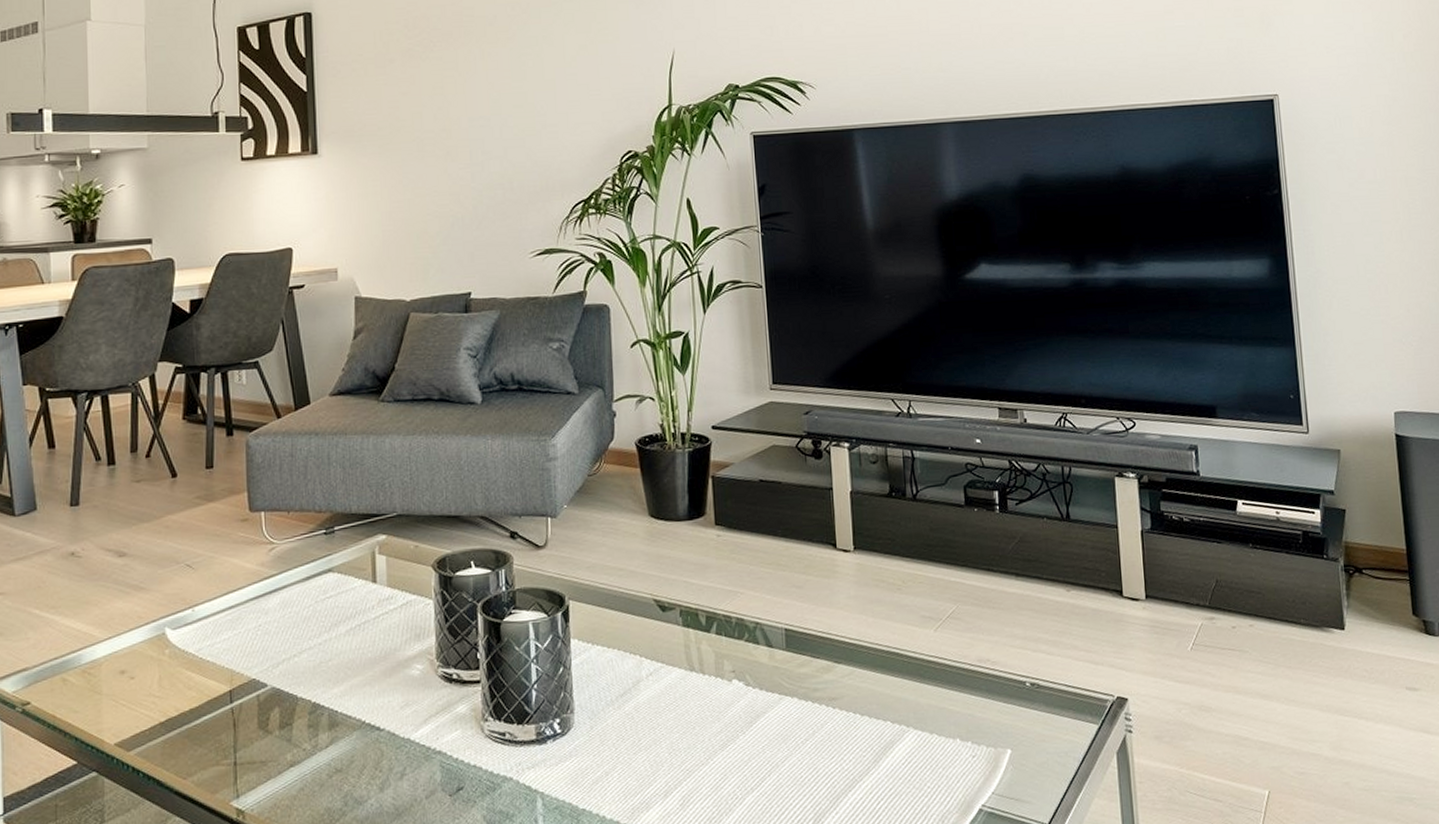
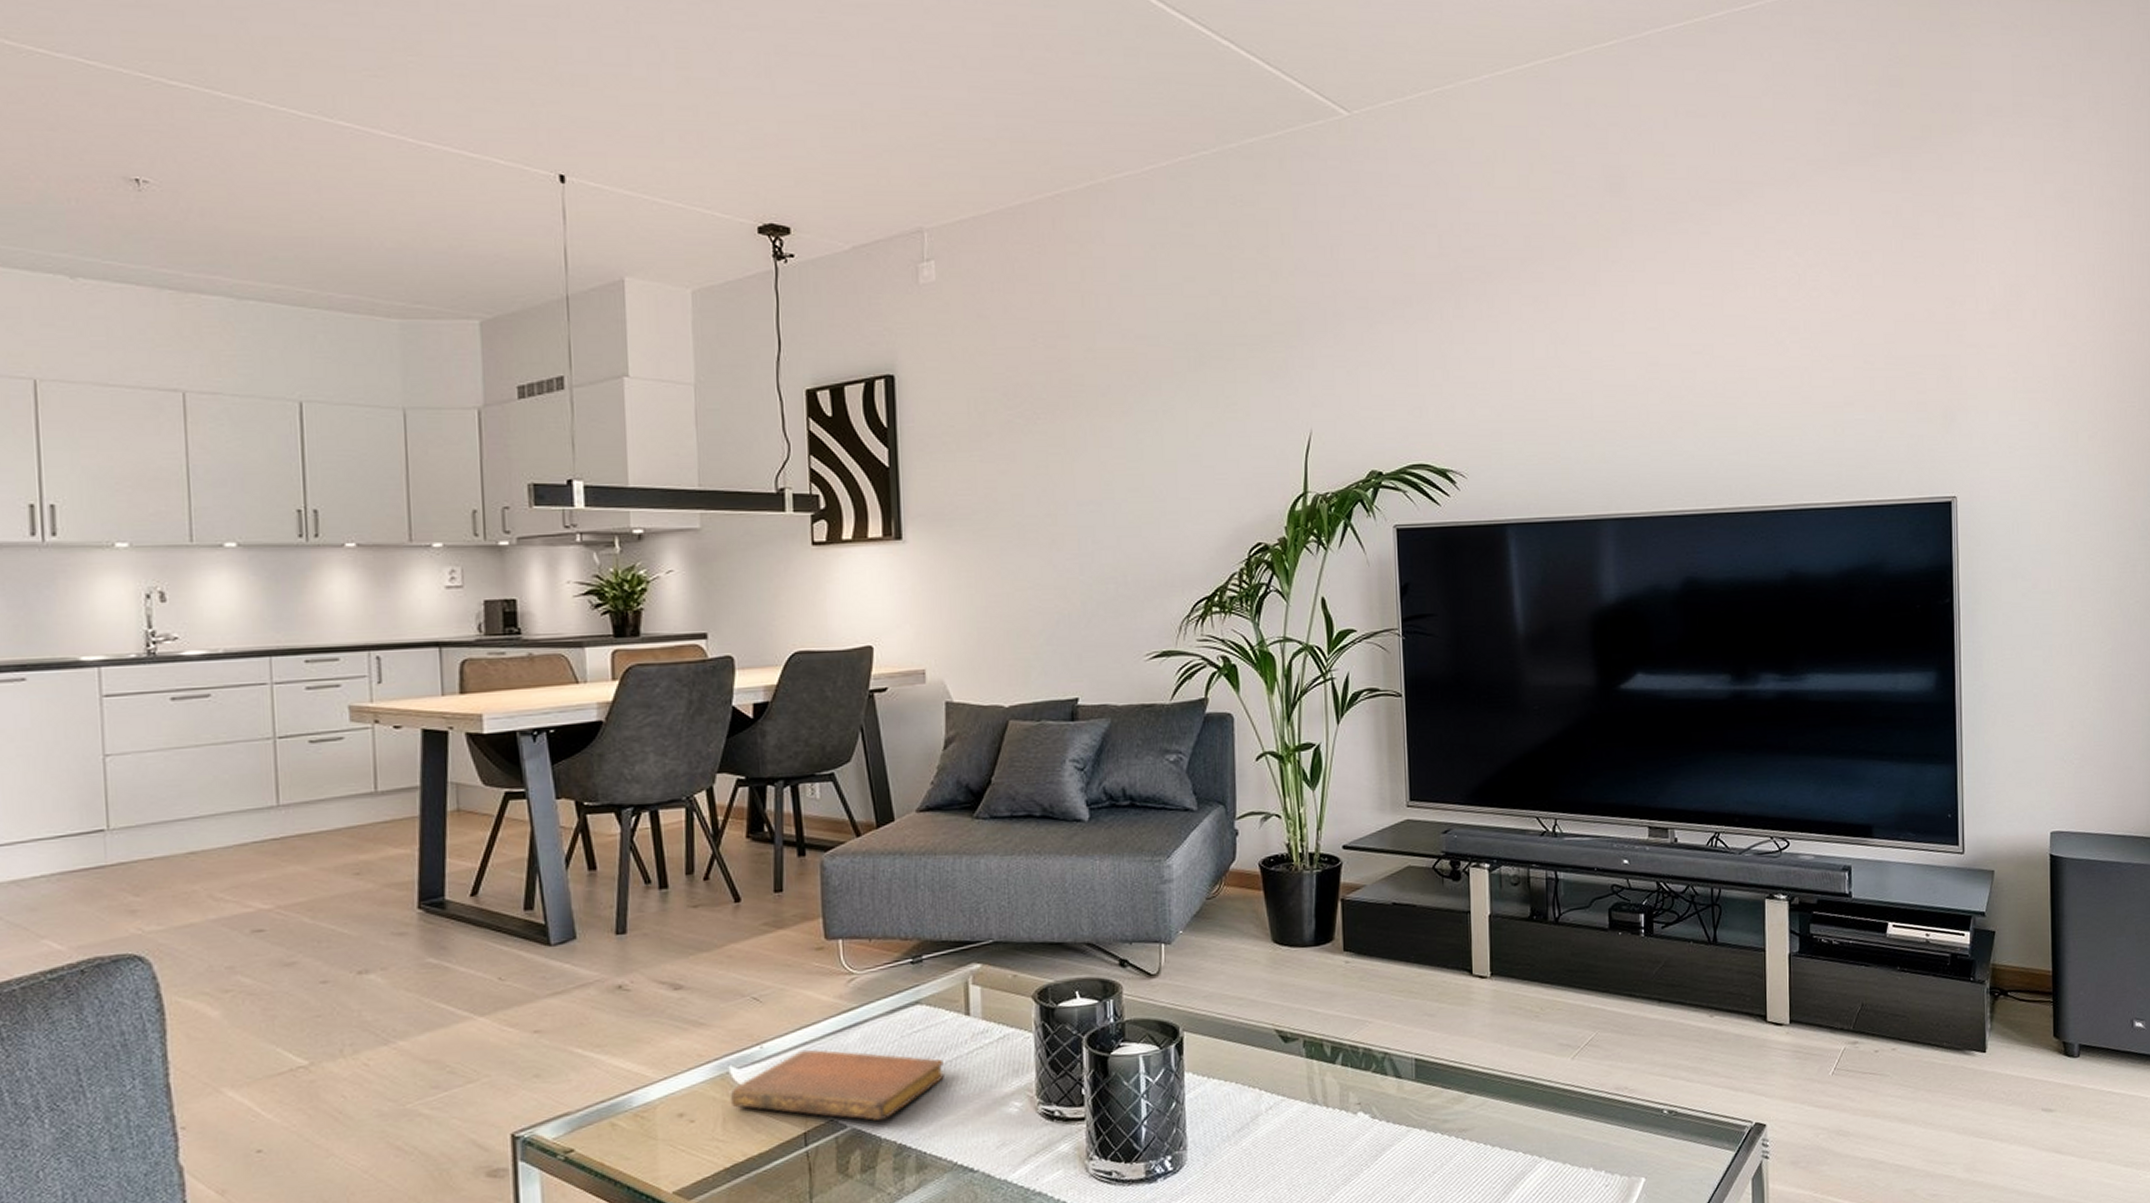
notebook: none [165,613,355,681] -> present [729,1049,946,1121]

